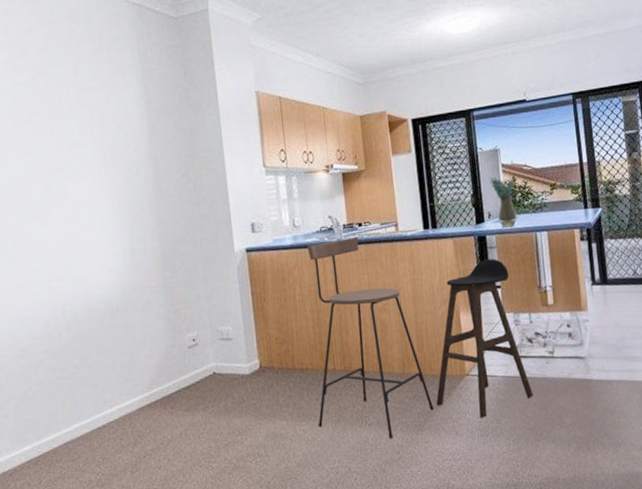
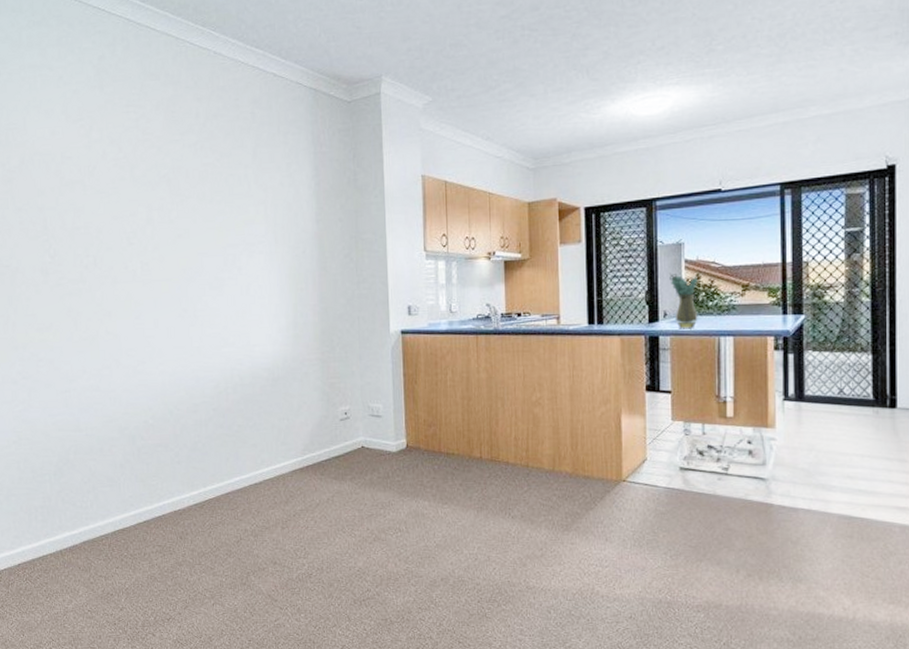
bar stool: present [307,236,434,439] -> none [460,326,584,534]
bar stool: present [436,258,533,418] -> none [586,360,699,528]

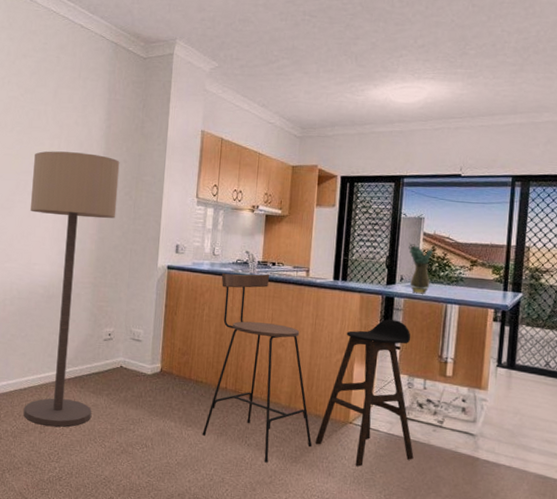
floor lamp: none [240,216,338,521] -> present [23,151,120,427]
bar stool: none [460,326,584,534] -> present [202,273,312,463]
bar stool: none [586,360,699,528] -> present [315,318,414,467]

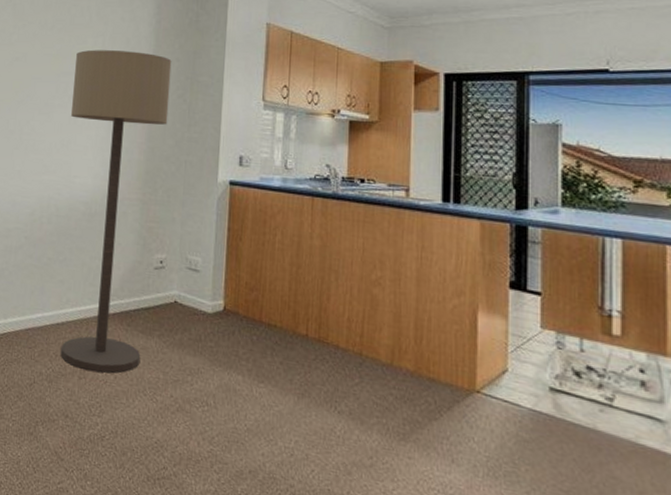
bar stool: present [202,273,312,463] -> none [278,191,426,439]
bar stool: present [315,318,414,467] -> none [430,254,574,454]
vase: present [409,242,433,294] -> none [543,156,577,224]

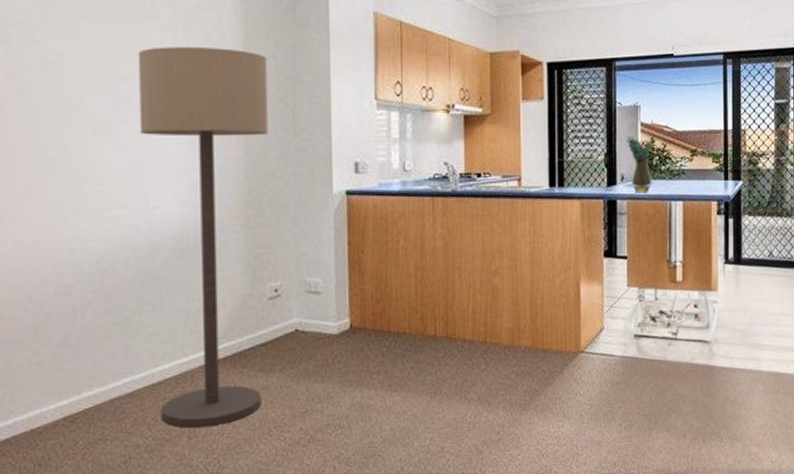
vase: none [543,156,577,224] -> present [627,135,652,193]

